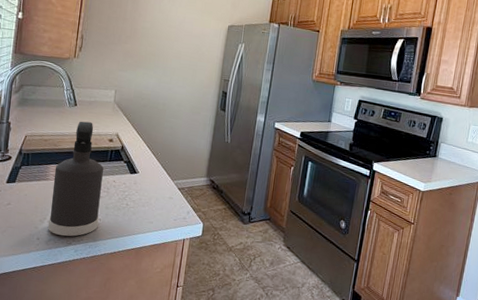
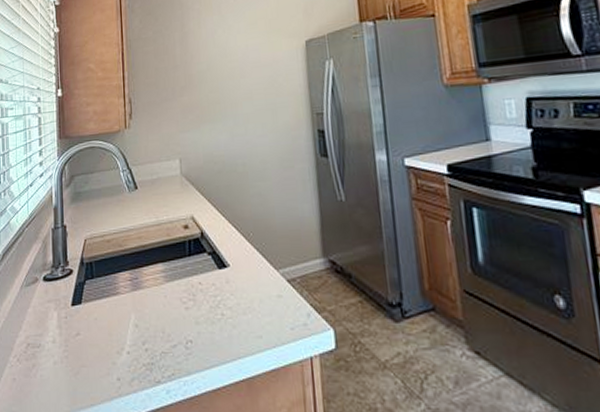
spray bottle: present [48,121,104,237] -> none [124,207,190,372]

